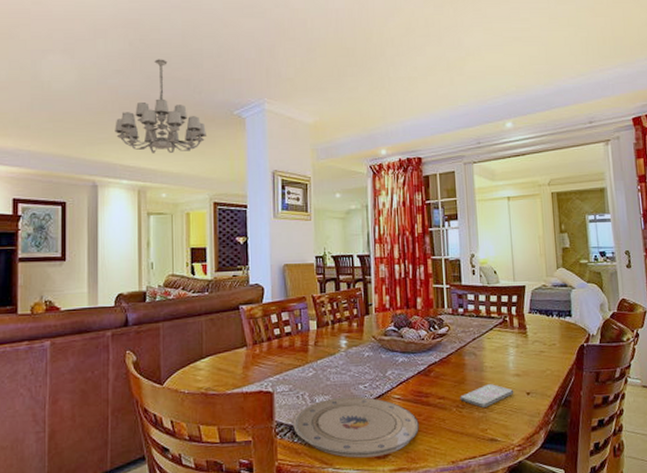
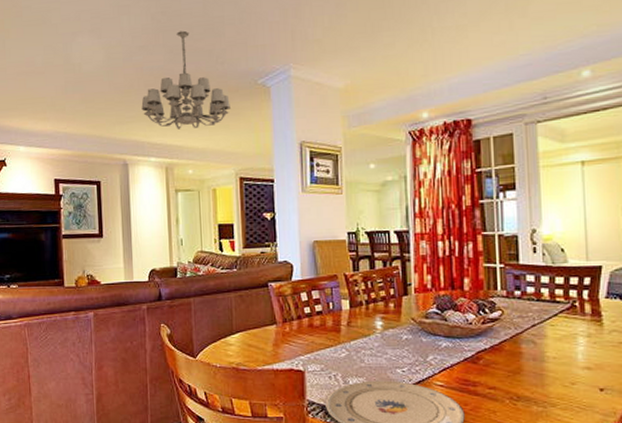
smartphone: present [460,384,514,408] -> none [515,376,583,401]

